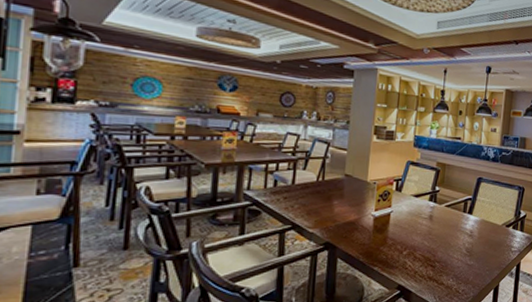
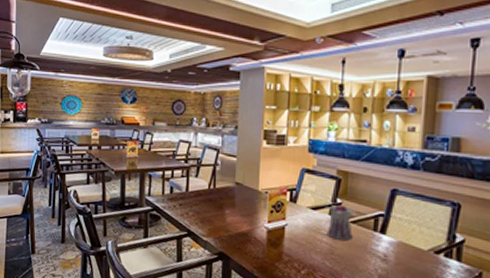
teapot: none [426,191,451,222] -> present [325,204,357,240]

